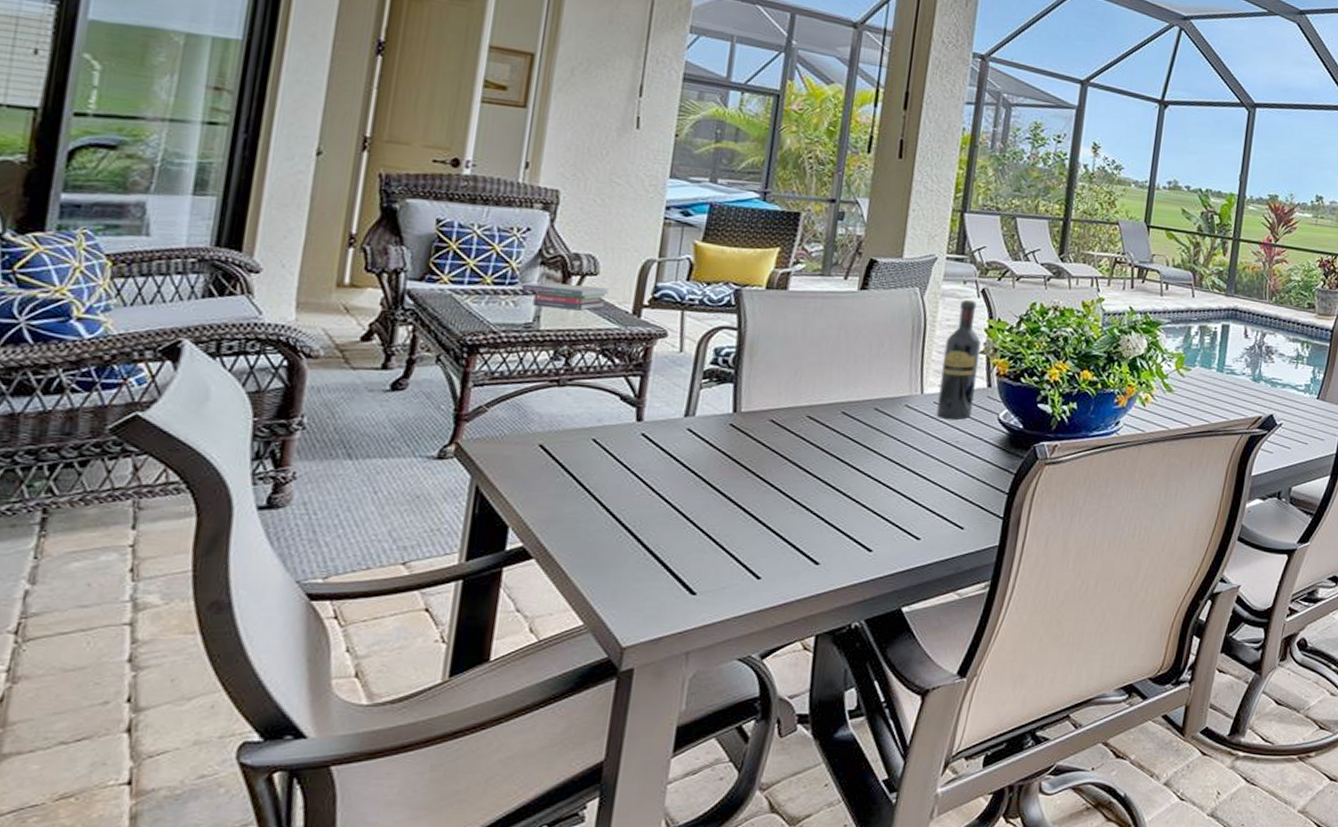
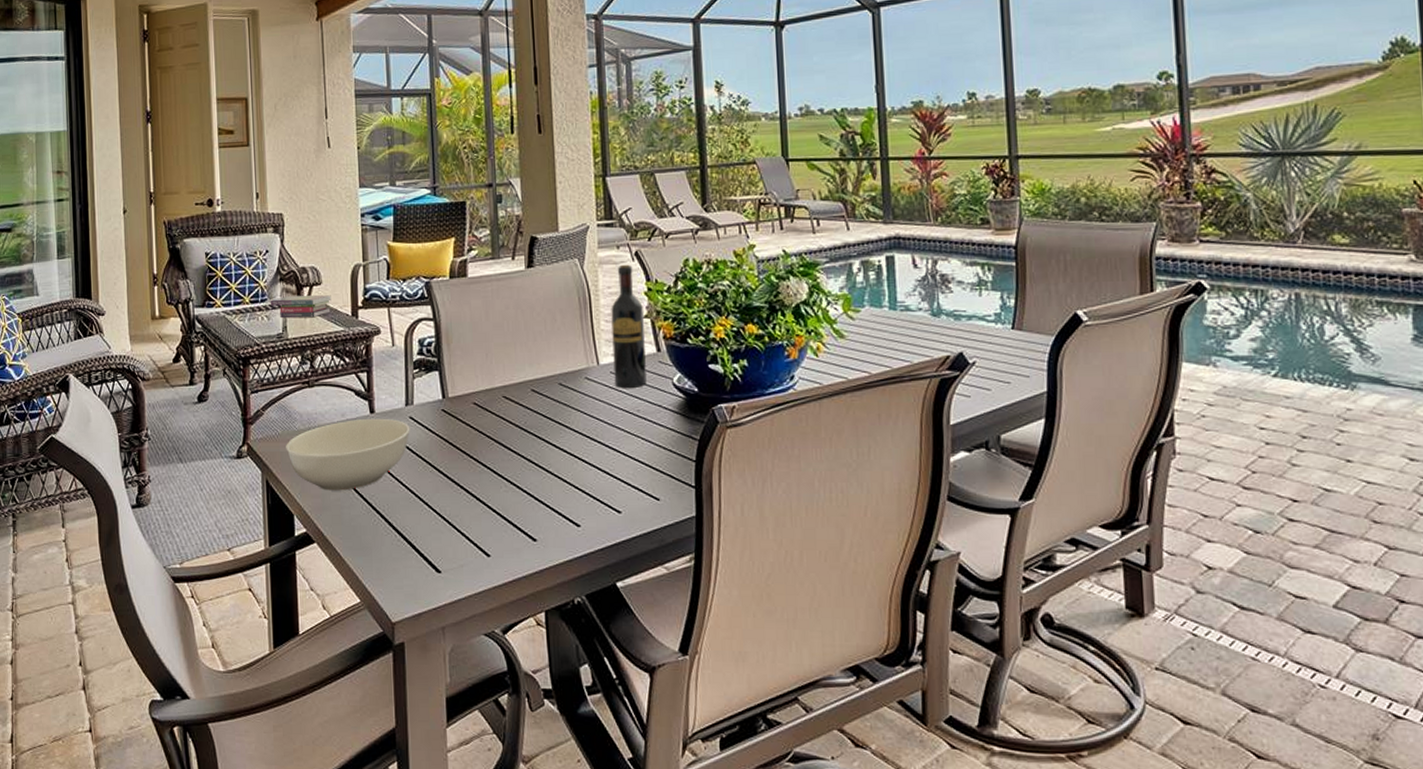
bowl: none [511,426,686,503] -> present [286,418,410,491]

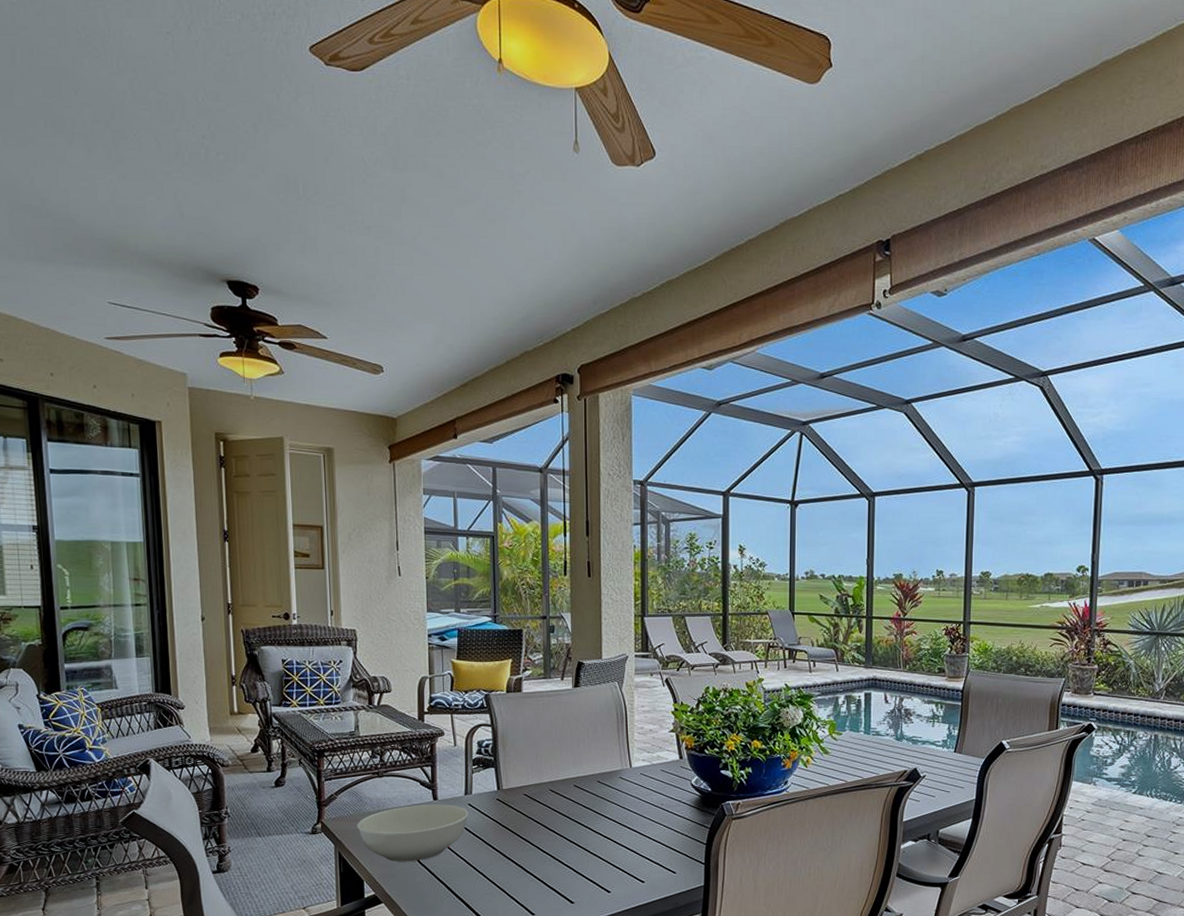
books: present [270,295,331,319] -> none [343,700,400,720]
wine bottle: present [611,264,647,388] -> none [643,688,670,786]

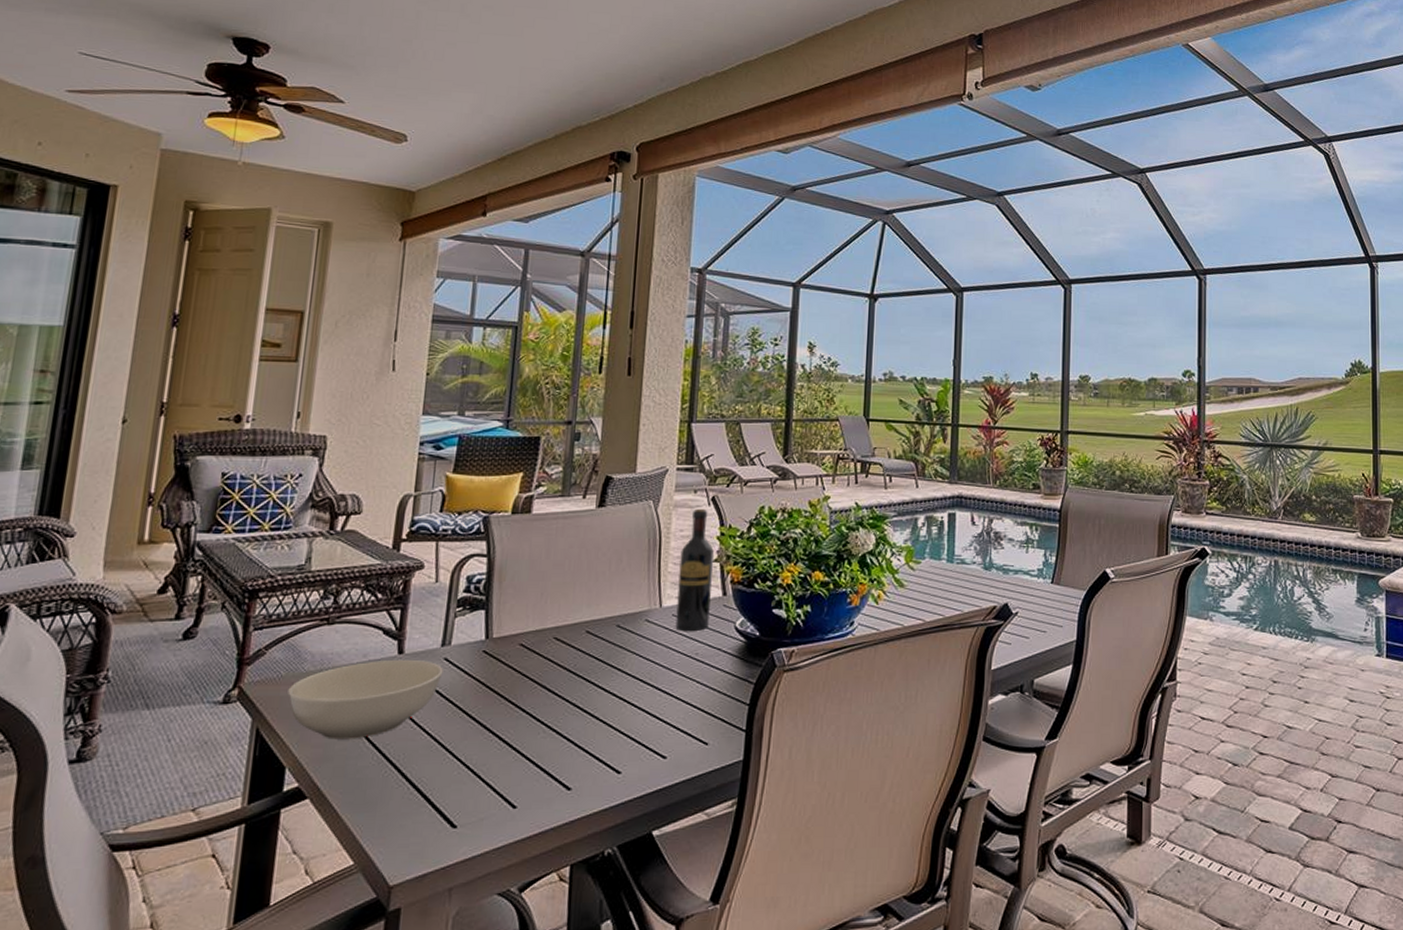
wine bottle: none [643,688,670,786] -> present [675,508,714,631]

